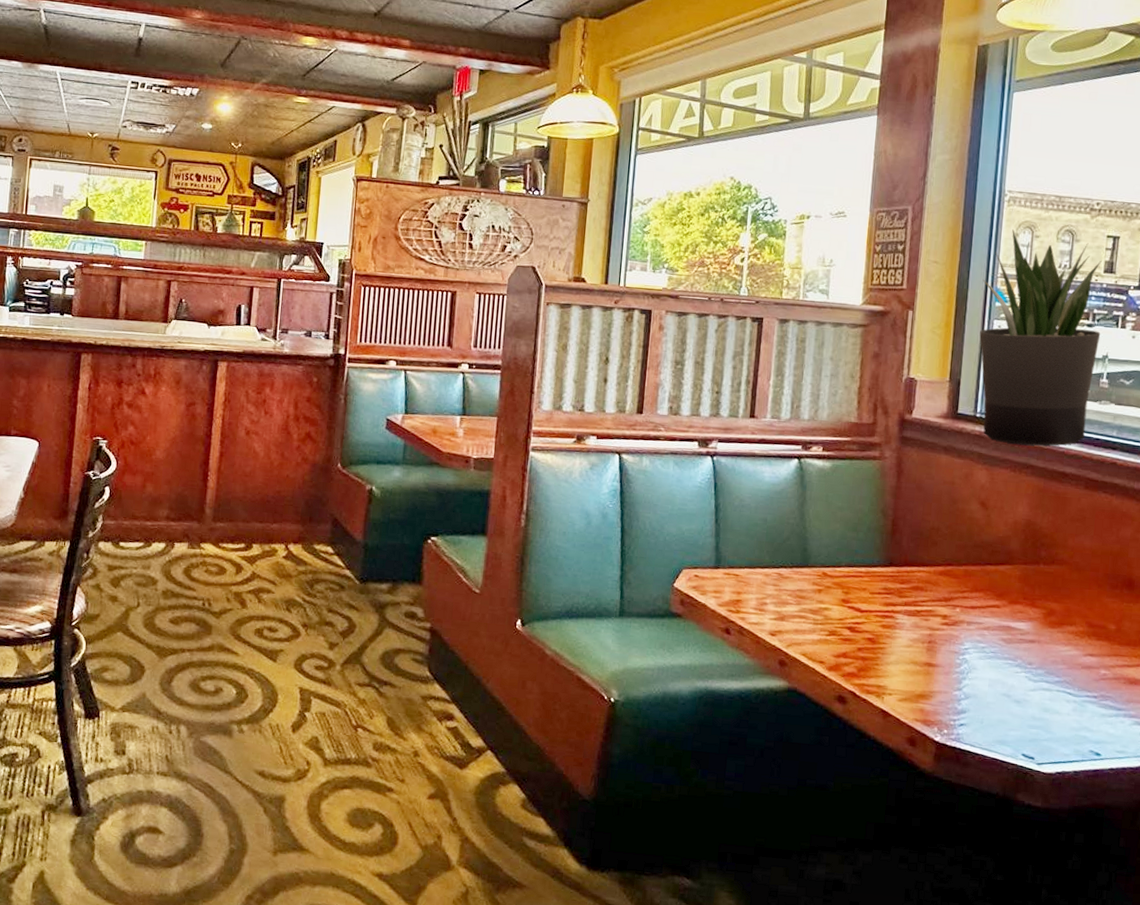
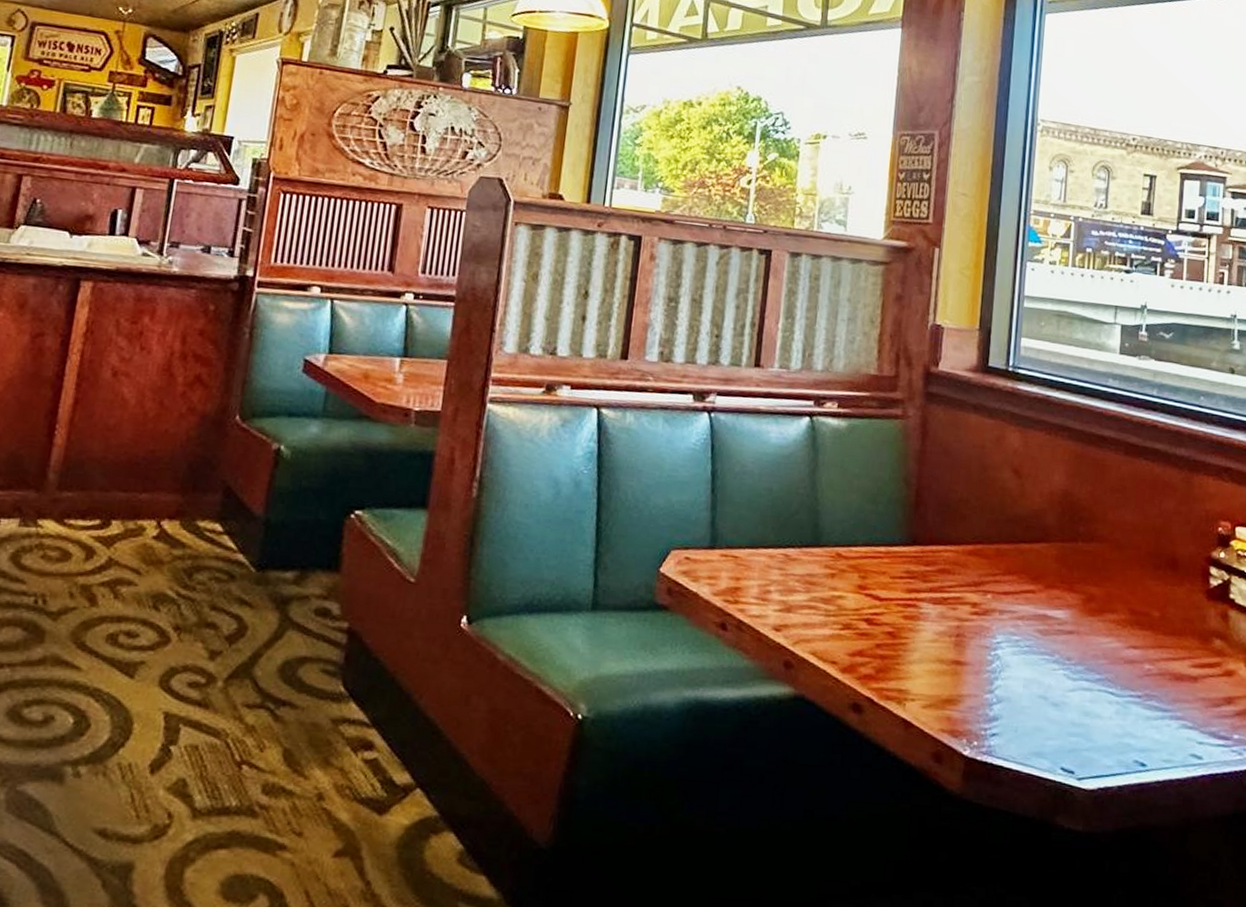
planter: present [979,229,1102,446] -> none [1011,162,1139,406]

